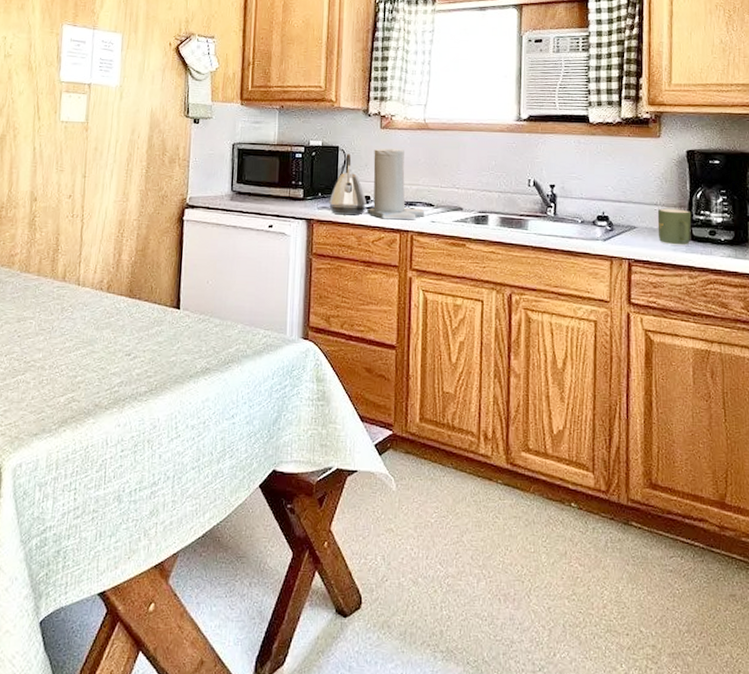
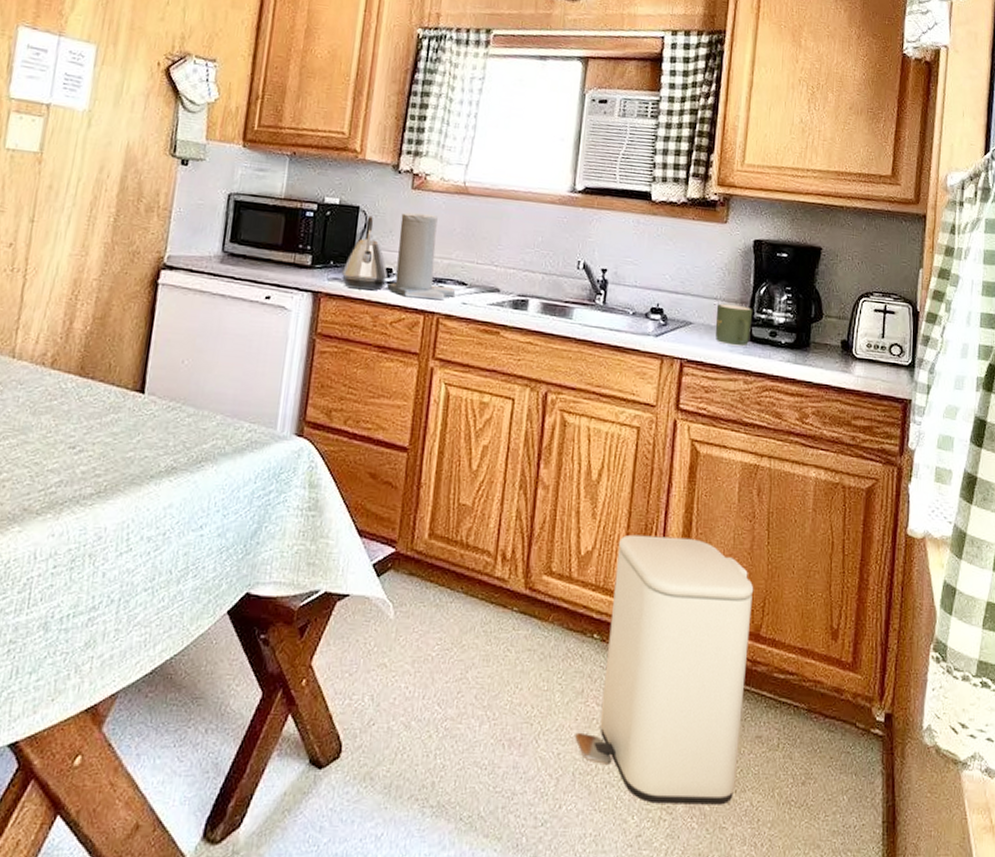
pedal bin: none [563,415,716,656] -> present [575,534,754,805]

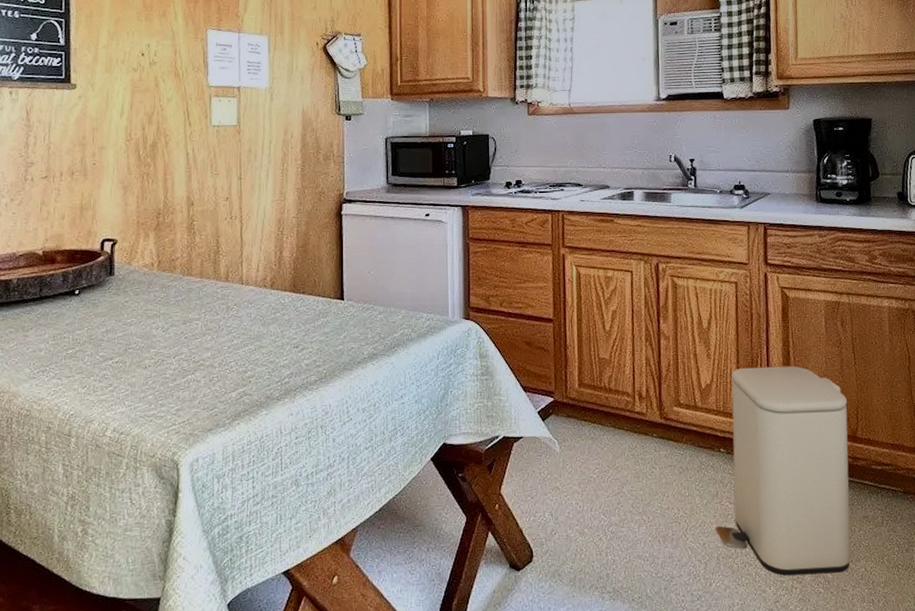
kettle: present [341,215,388,291] -> none [481,141,518,200]
paper towel: present [387,212,456,301] -> none [519,134,574,201]
mug: present [715,303,753,347] -> none [788,174,820,208]

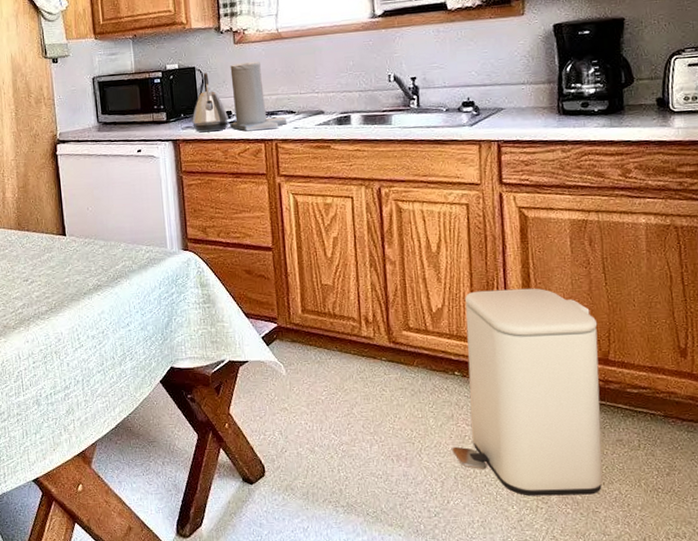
kettle: none [481,141,518,200] -> present [191,72,228,133]
paper towel: none [519,134,574,201] -> present [230,61,287,132]

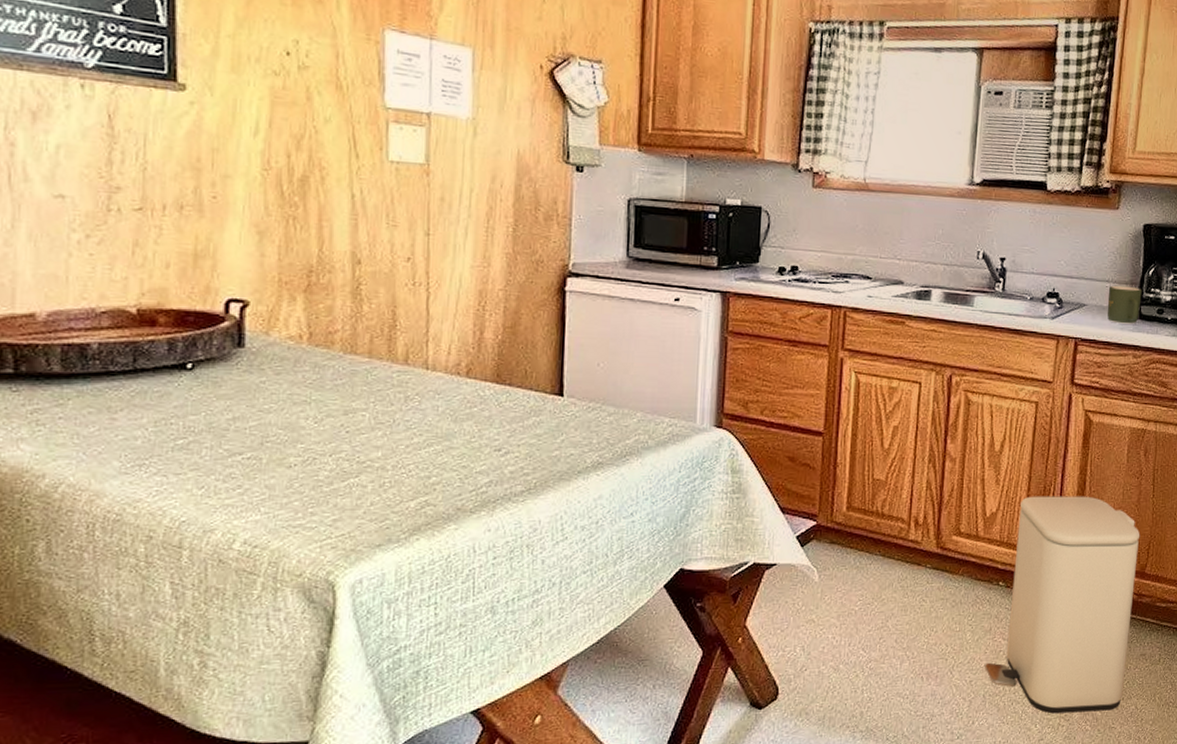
kettle: present [191,72,228,133] -> none [747,215,793,288]
paper towel: present [230,61,287,132] -> none [794,211,861,295]
mug: none [525,85,562,122] -> present [1107,285,1142,324]

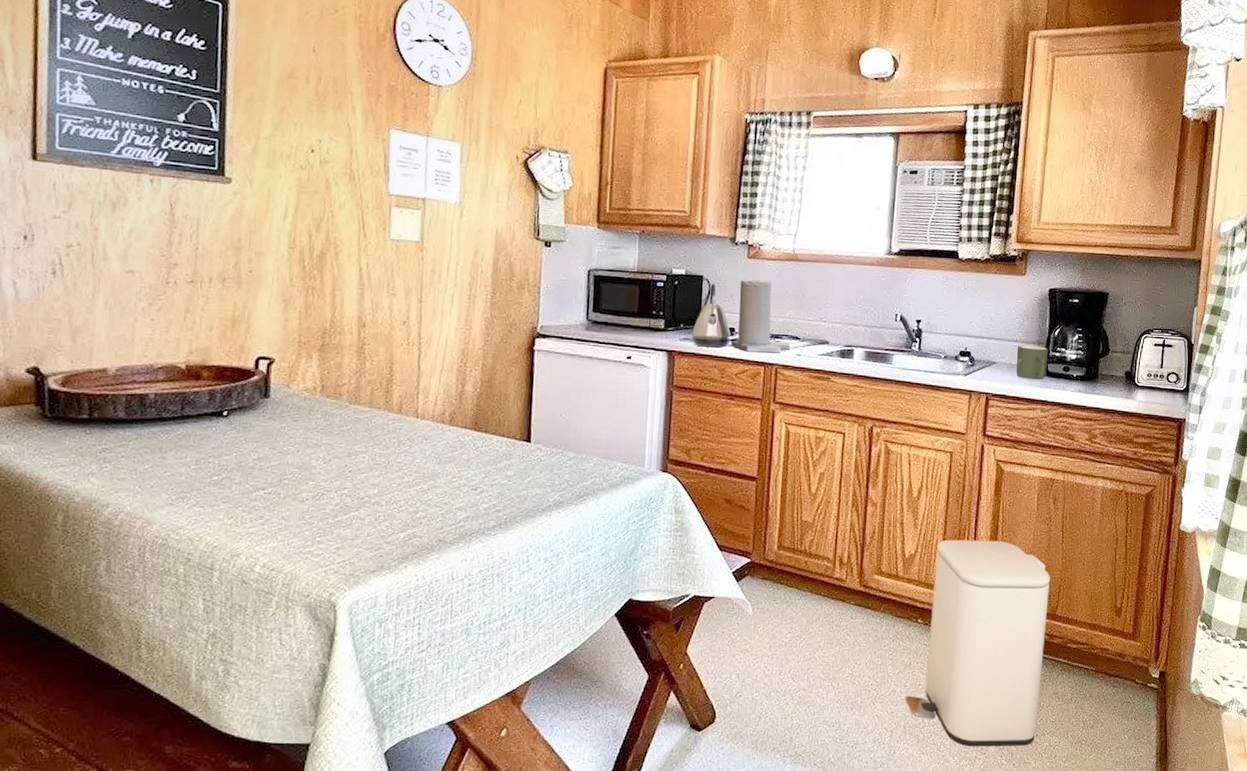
kettle: none [747,215,793,288] -> present [690,283,731,348]
paper towel: none [794,211,861,295] -> present [731,279,791,354]

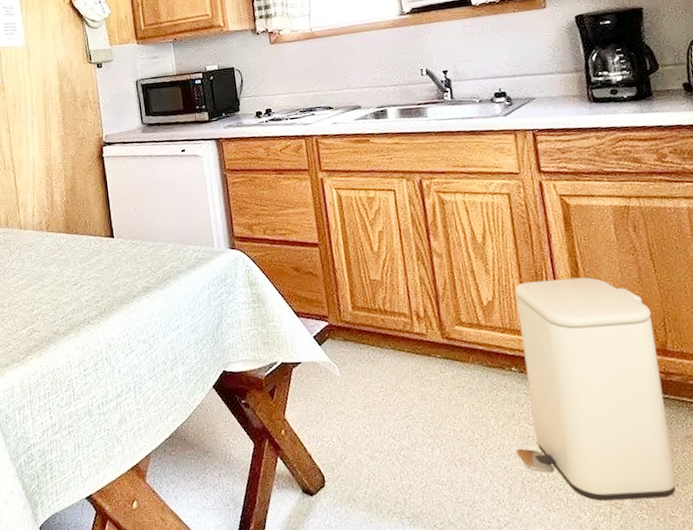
kettle: present [690,283,731,348] -> none [232,72,269,131]
paper towel: present [731,279,791,354] -> none [267,60,326,128]
mug: present [1016,345,1049,381] -> none [554,73,593,111]

